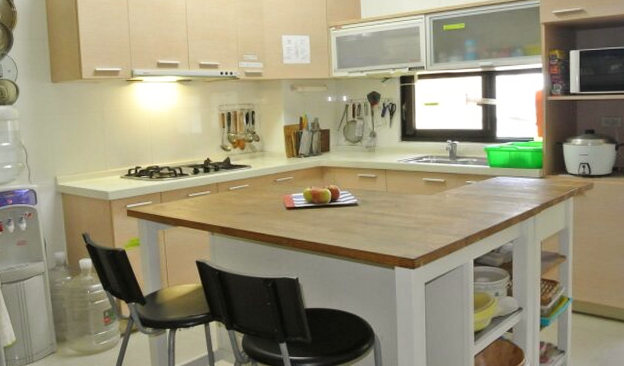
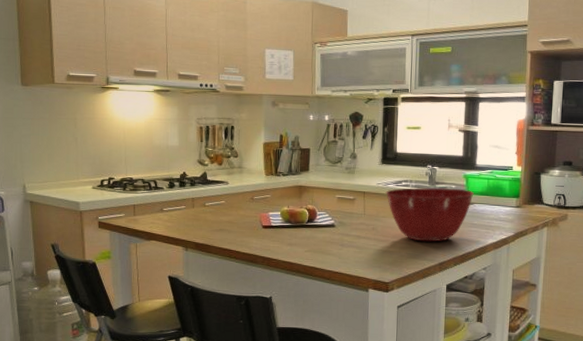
mixing bowl: none [406,162,496,217] -> present [385,187,474,242]

